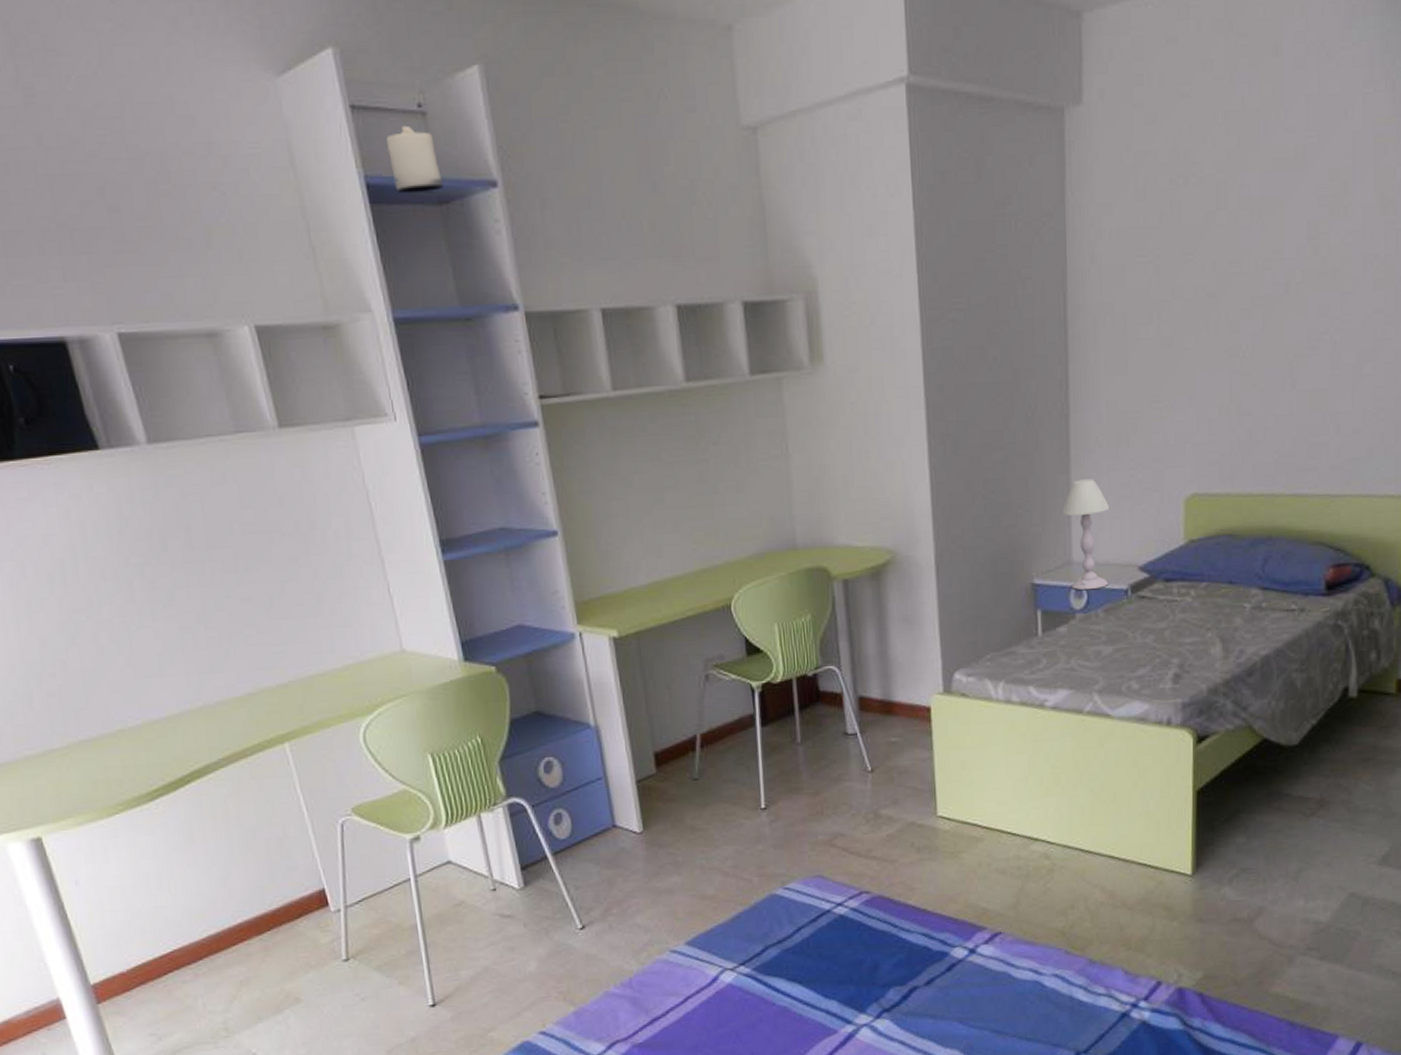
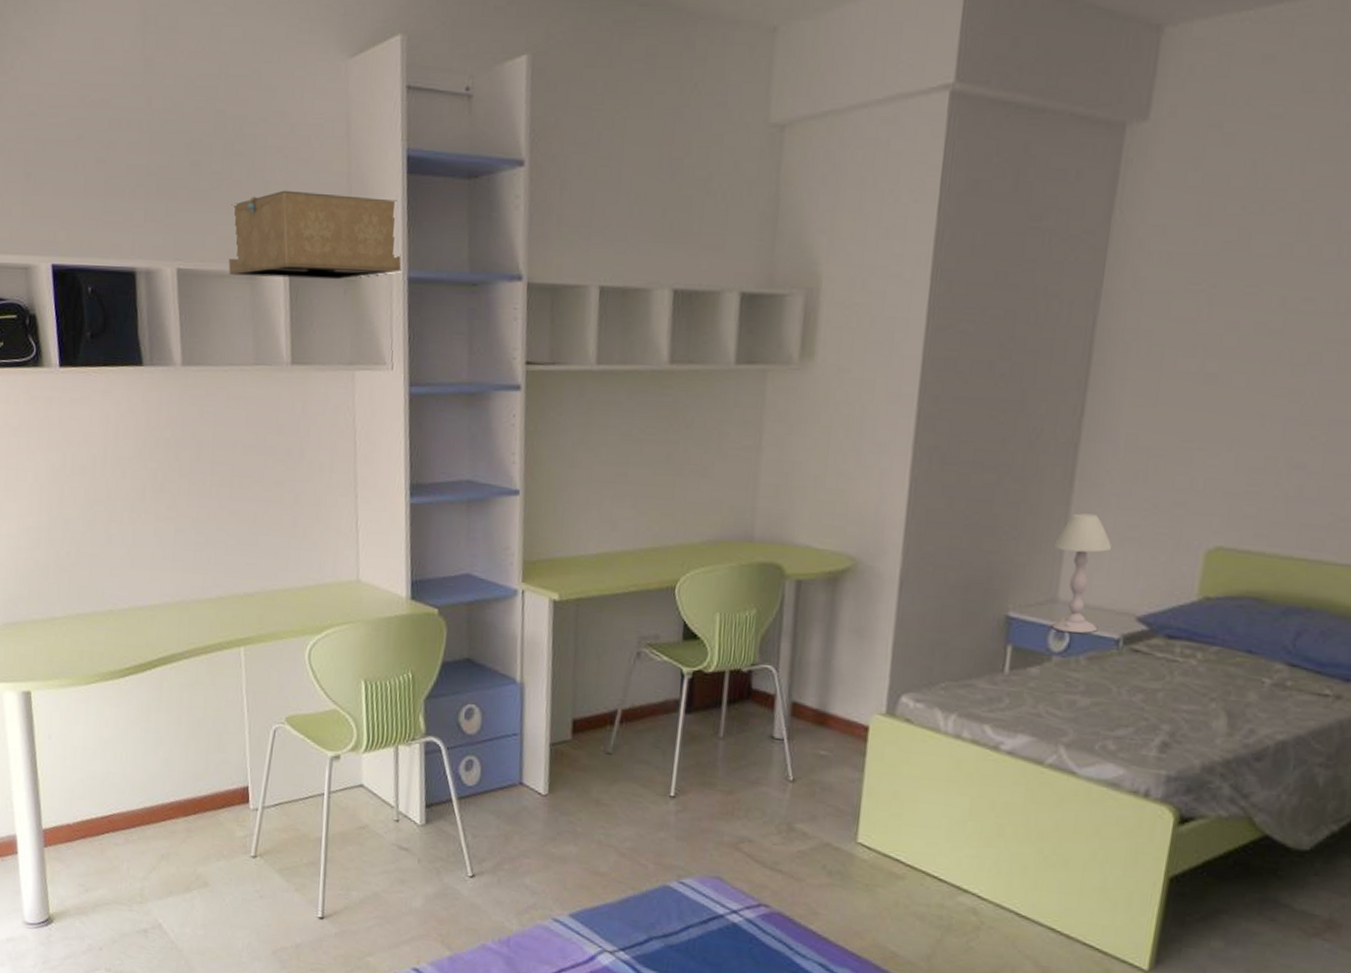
decorative box: none [169,232,385,335] -> present [228,190,402,280]
candle: present [386,125,444,194] -> none [432,106,476,167]

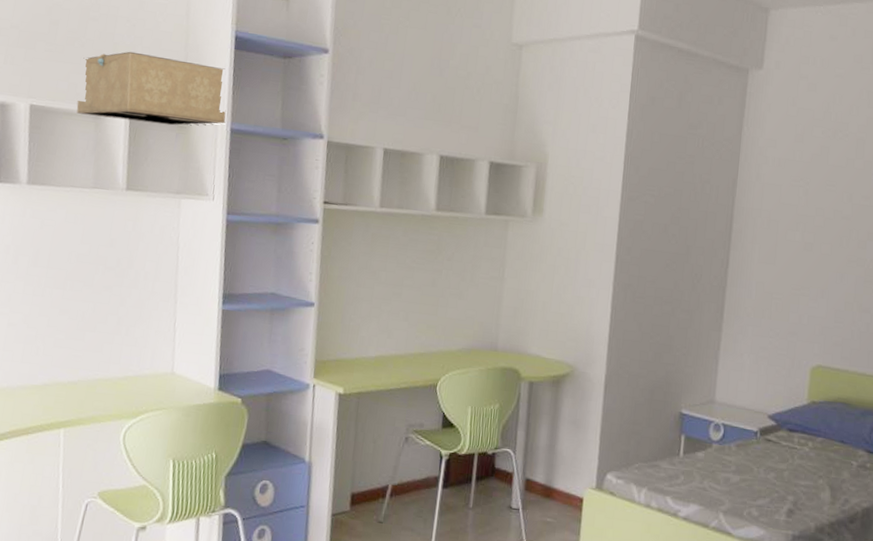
table lamp: present [1051,513,1113,634] -> none [710,337,750,427]

